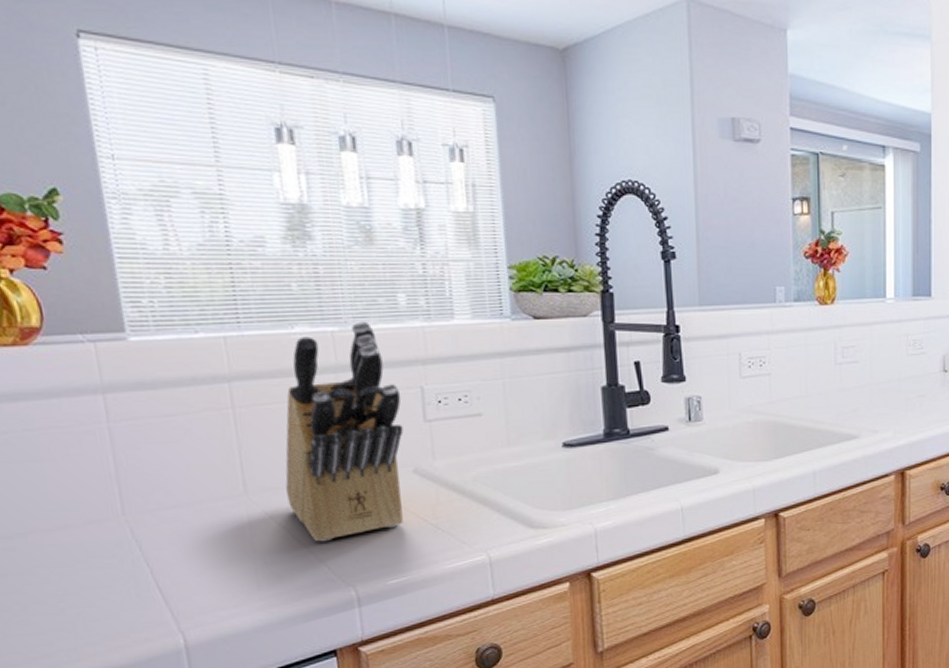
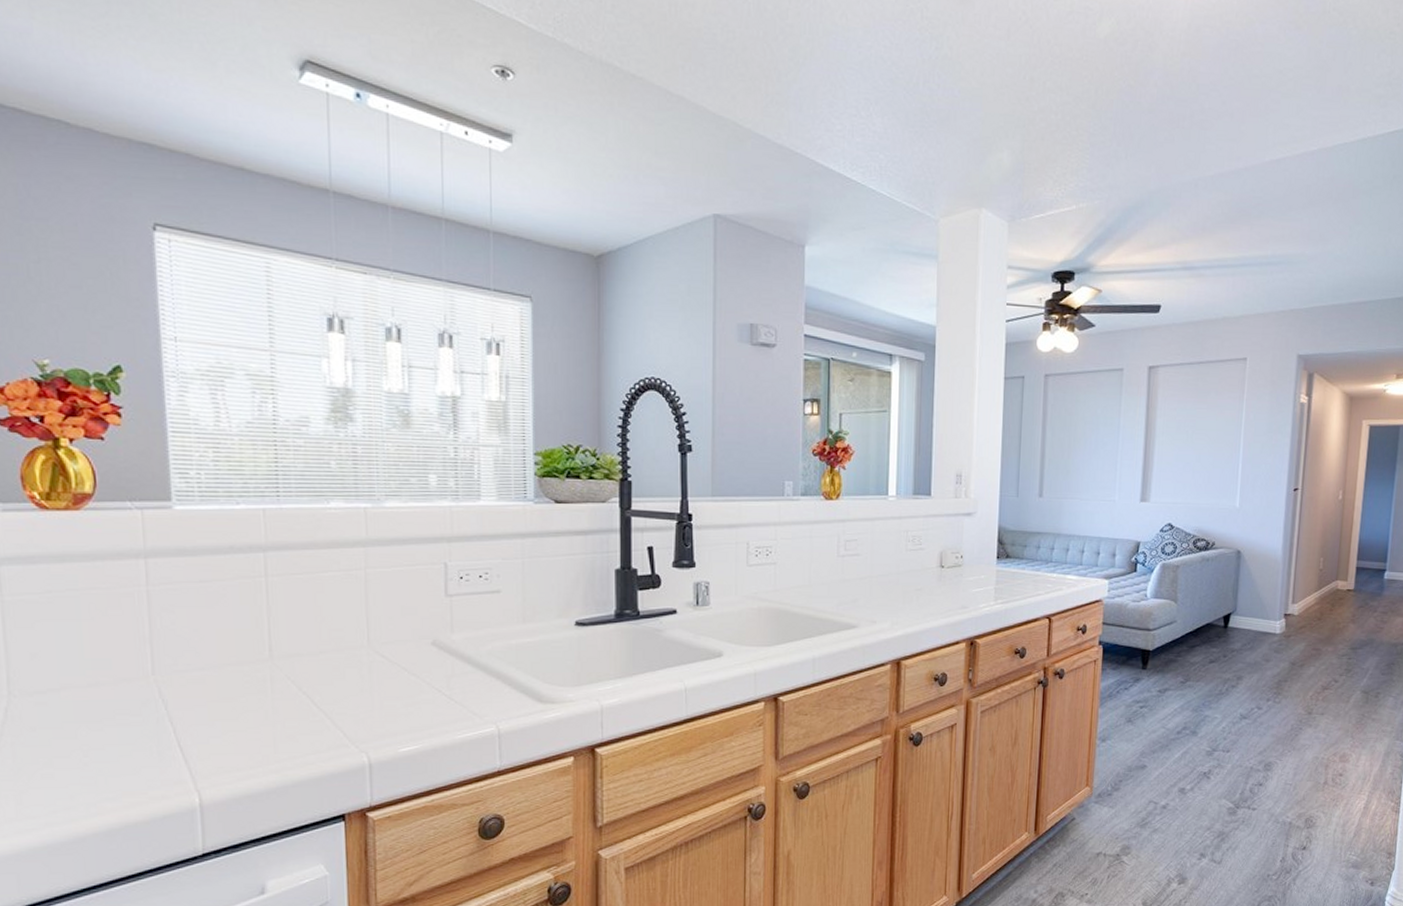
knife block: present [285,321,404,542] -> none [309,499,425,708]

